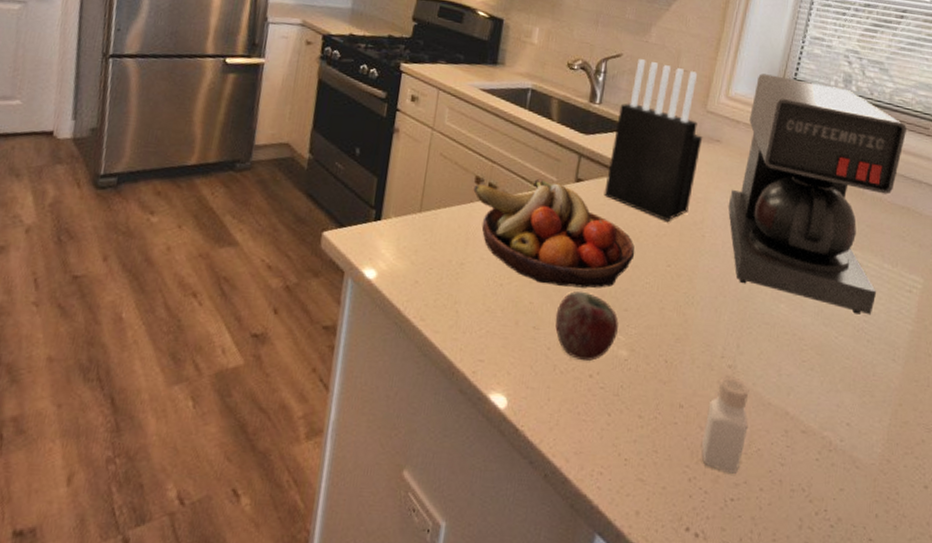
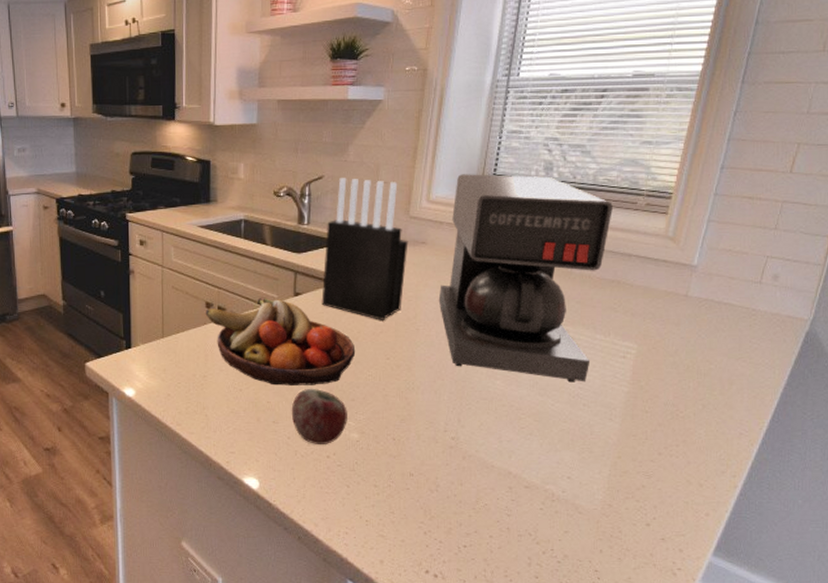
pepper shaker: present [701,376,750,474] -> none [432,447,474,525]

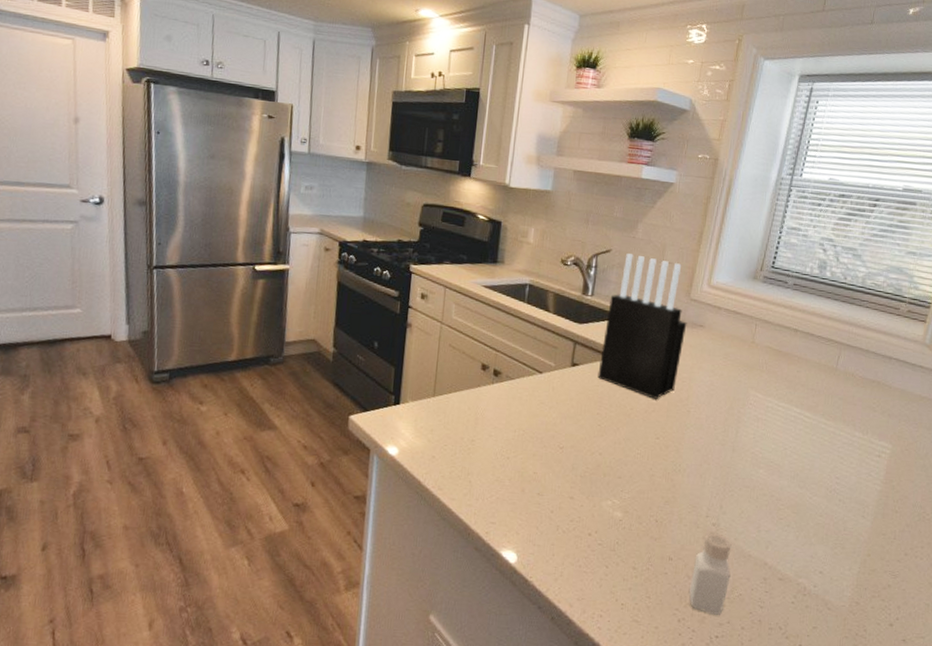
fruit bowl: present [205,297,356,386] -> none [480,364,627,459]
apple: present [291,388,347,444] -> none [557,461,613,521]
pepper shaker: none [432,447,474,525] -> present [689,533,732,615]
coffee maker: present [438,174,613,383] -> none [711,263,878,478]

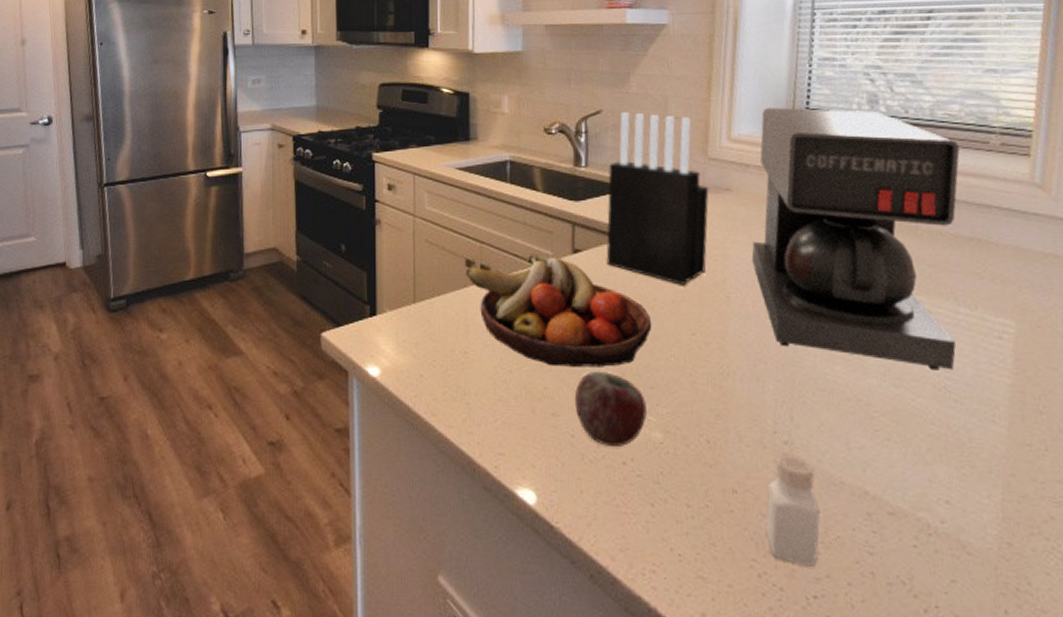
fruit bowl: none [480,364,627,459] -> present [465,254,652,367]
apple: none [557,461,613,521] -> present [574,370,647,446]
coffee maker: none [711,263,878,478] -> present [751,108,960,371]

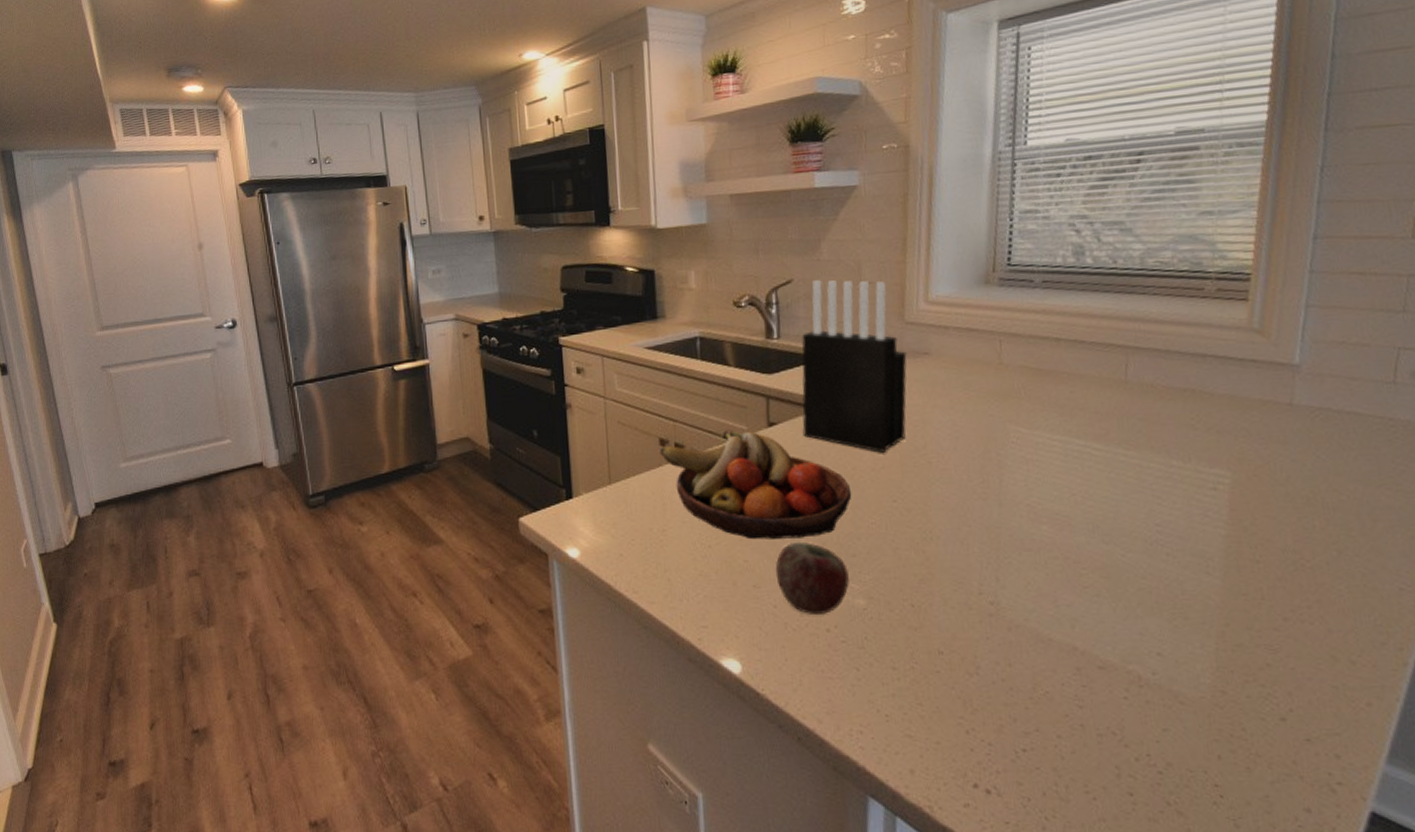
coffee maker: present [751,108,960,371] -> none [952,263,1172,525]
pepper shaker: present [765,454,821,566] -> none [972,614,1029,721]

